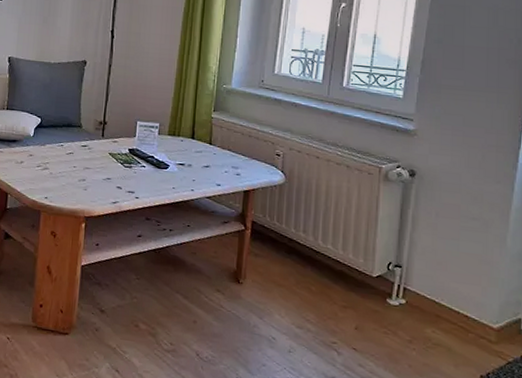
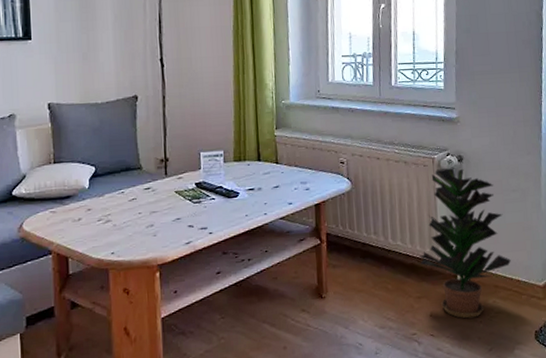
potted plant: none [351,180,460,344] -> present [419,168,511,319]

